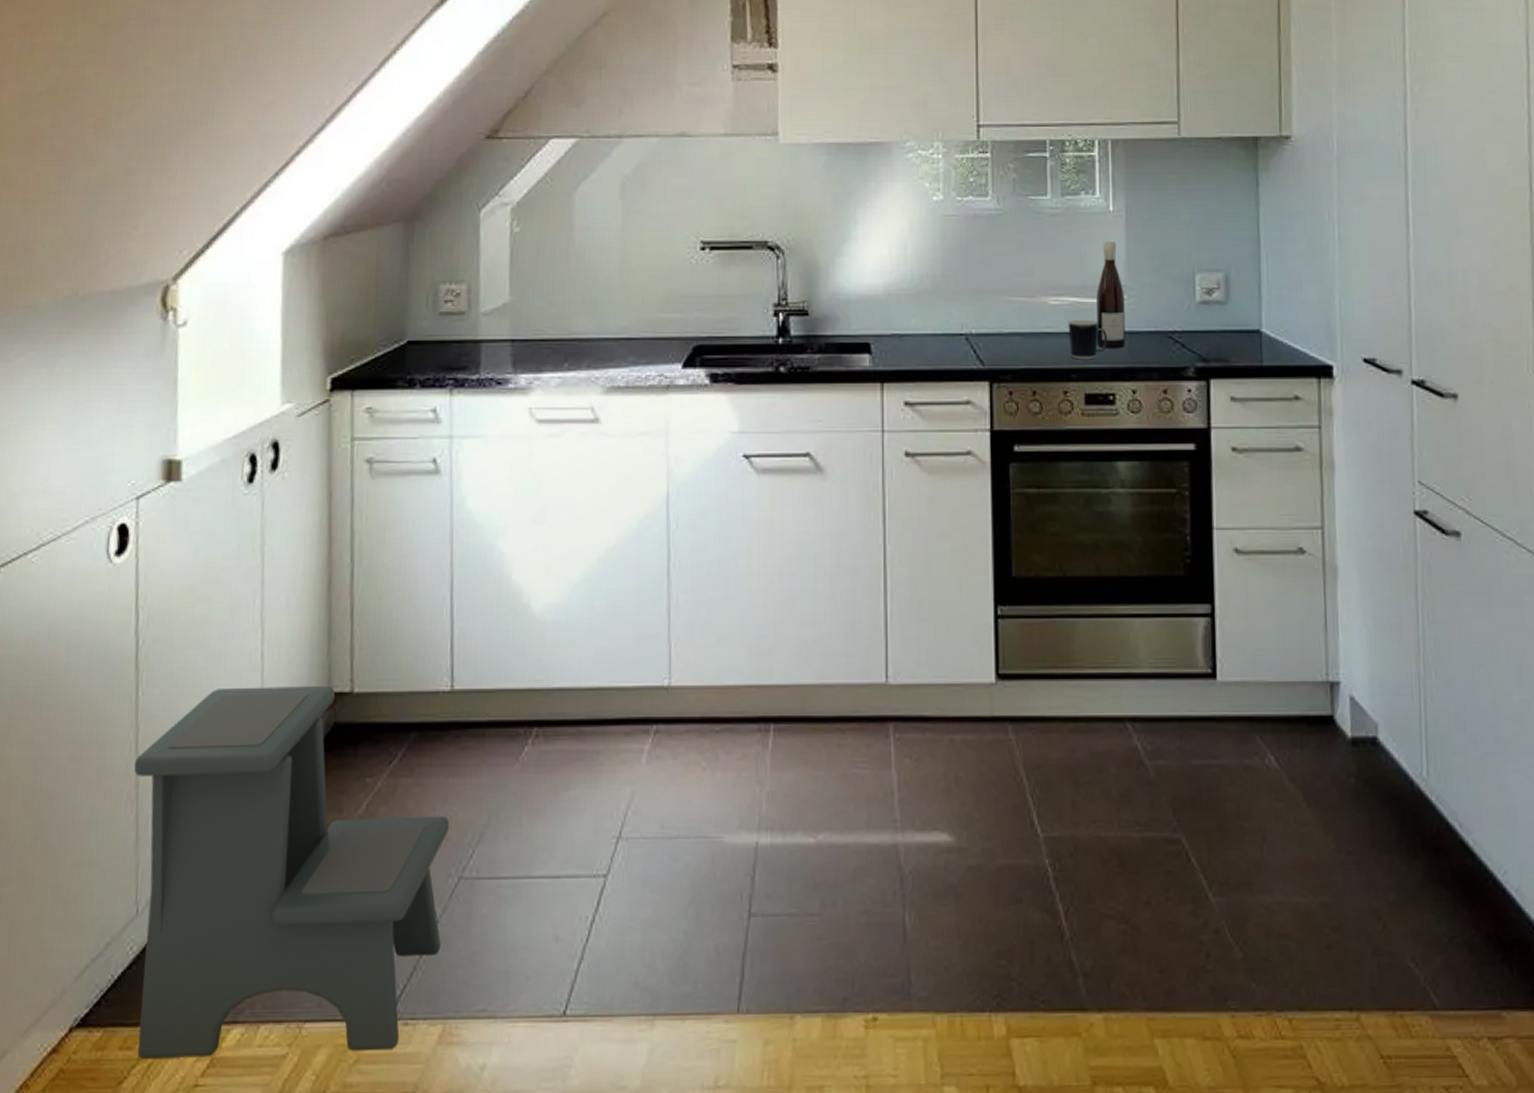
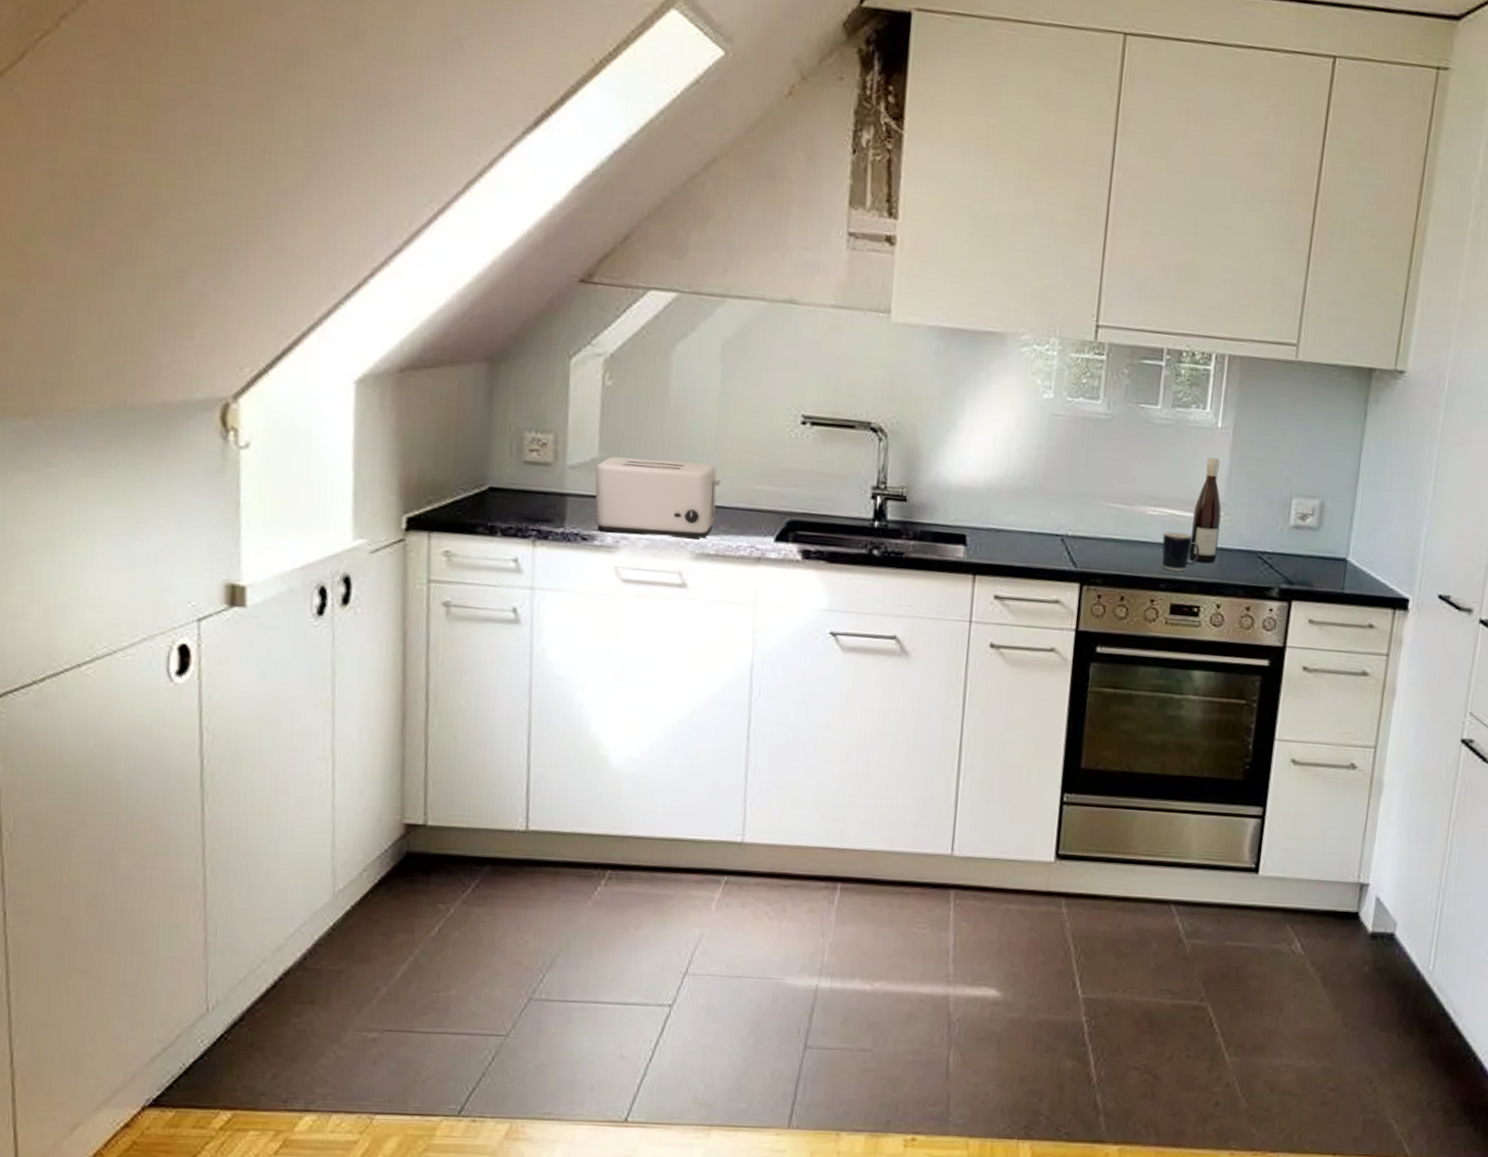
step stool: present [133,685,450,1059] -> none [201,811,521,1142]
toaster: none [507,297,628,374] -> present [594,456,722,539]

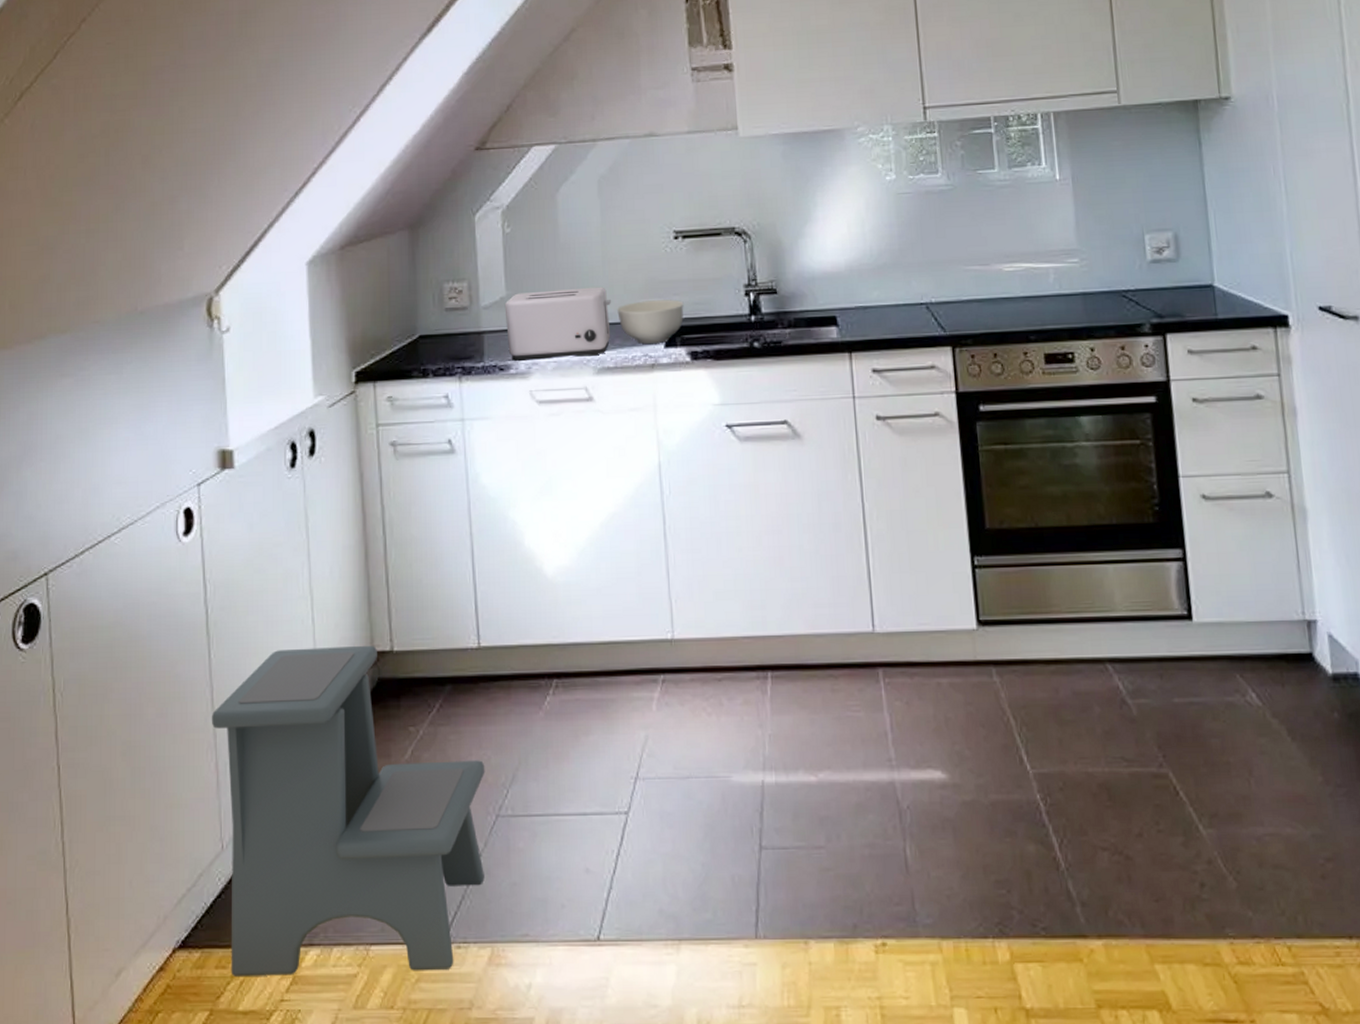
step stool: none [201,811,521,1142] -> present [211,645,485,976]
bowl: none [726,487,803,536] -> present [617,299,684,344]
mug: present [1161,532,1200,572] -> none [1023,284,1064,322]
bottle: present [1188,457,1222,564] -> none [1048,208,1081,311]

